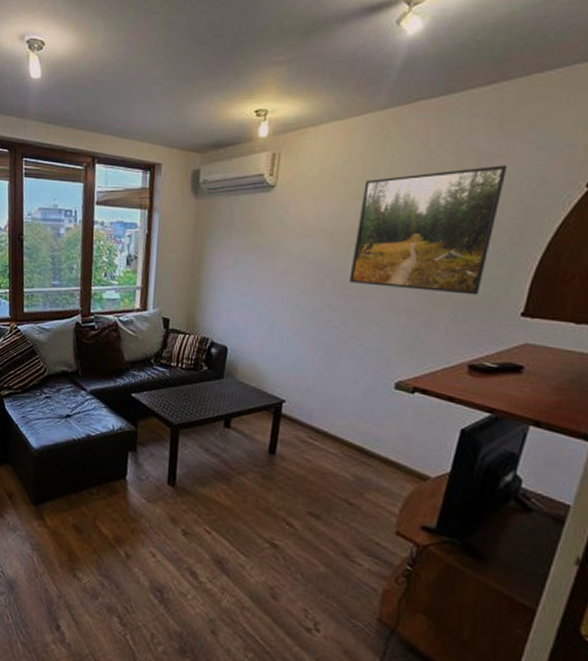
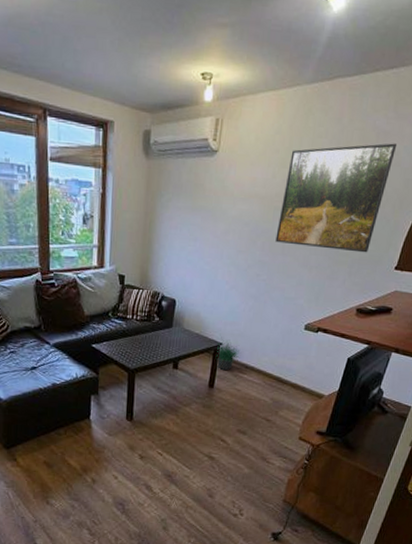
potted plant: none [278,392,308,435] -> present [216,336,240,371]

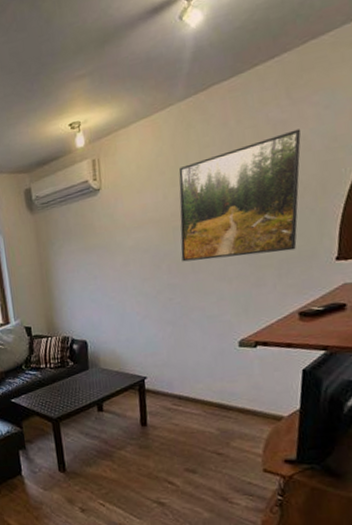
potted plant: present [216,336,240,371] -> none [140,370,170,406]

